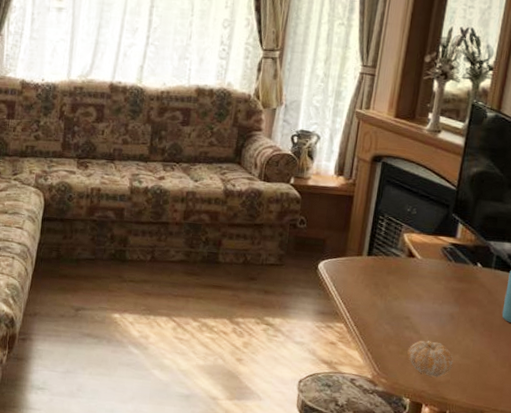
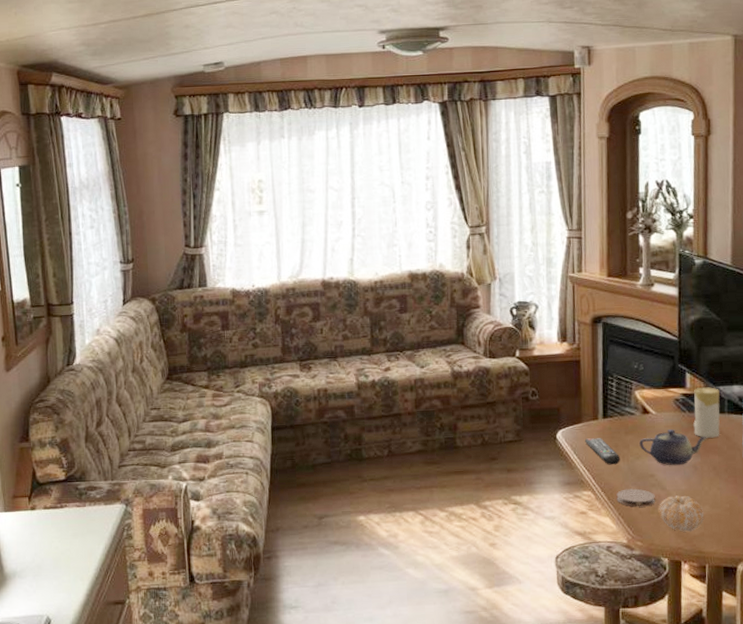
remote control: none [345,272,378,302] -> present [584,438,620,465]
coaster: none [368,326,407,347] -> present [616,488,655,507]
teapot: none [399,276,471,312] -> present [639,429,708,466]
candle: none [456,239,490,291] -> present [693,387,720,438]

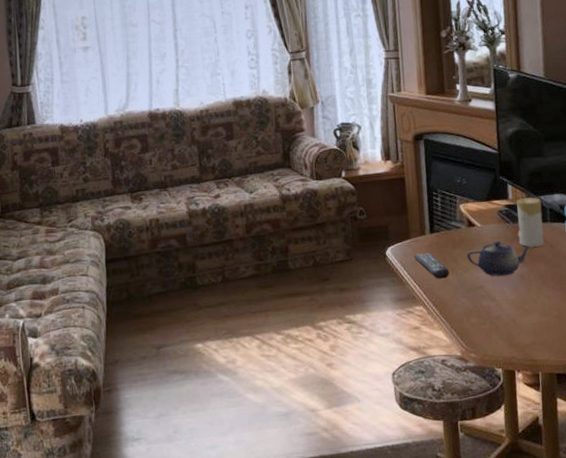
coaster: present [616,488,655,507] -> none [448,301,486,320]
fruit: present [658,495,705,532] -> none [489,305,535,341]

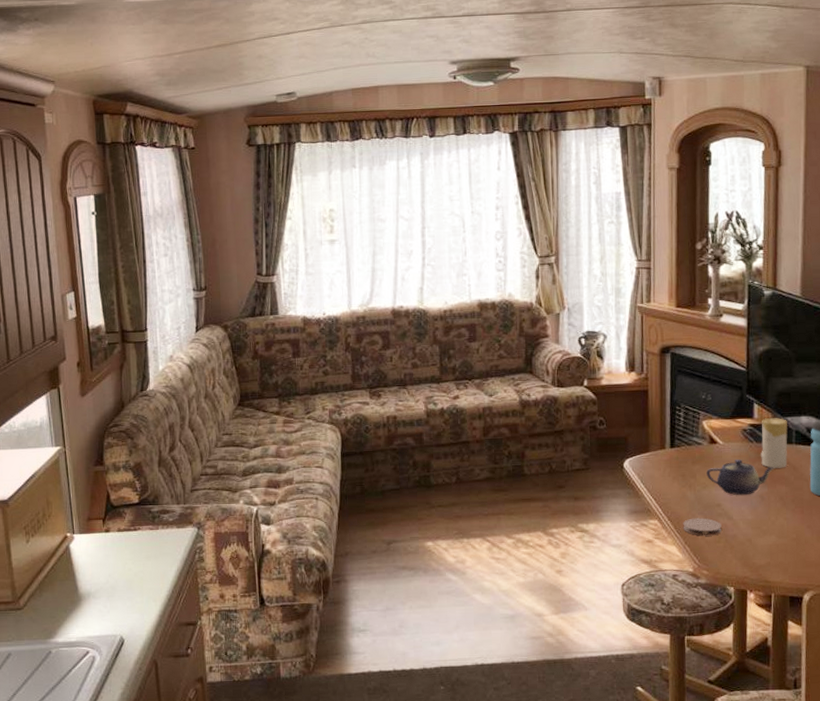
remote control: present [413,253,450,279] -> none [651,467,687,494]
coaster: none [448,301,486,320] -> present [683,518,722,536]

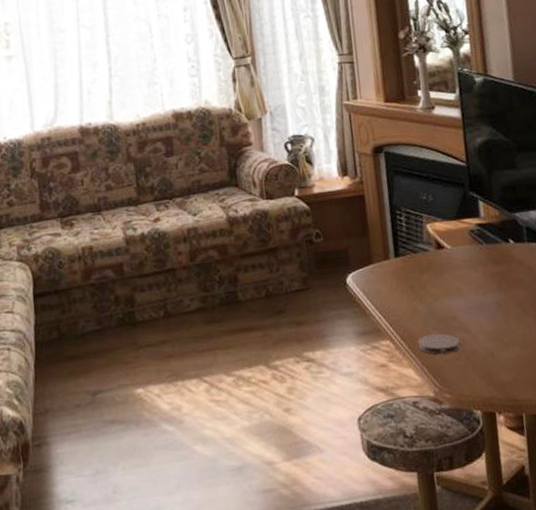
teapot: present [706,459,776,496] -> none [436,264,510,305]
candle: present [761,418,788,468] -> none [489,214,522,271]

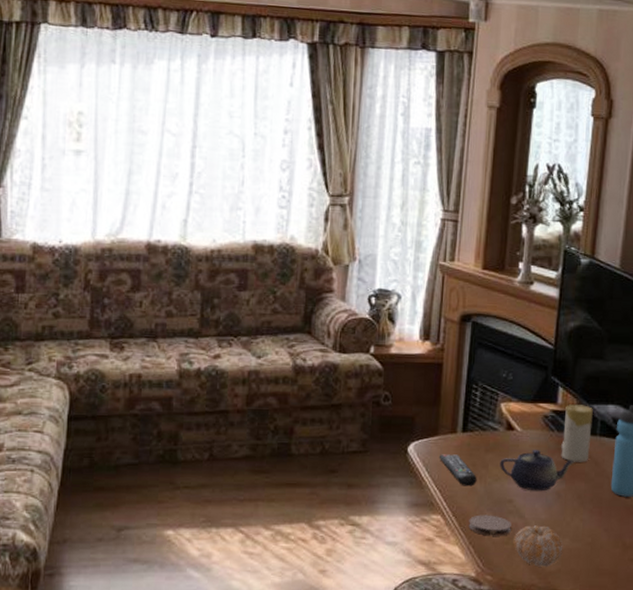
remote control: none [377,279,418,309] -> present [439,454,477,486]
teapot: none [436,264,510,305] -> present [500,450,576,492]
fruit: none [464,337,516,379] -> present [513,525,563,567]
candle: none [489,214,522,271] -> present [561,404,593,462]

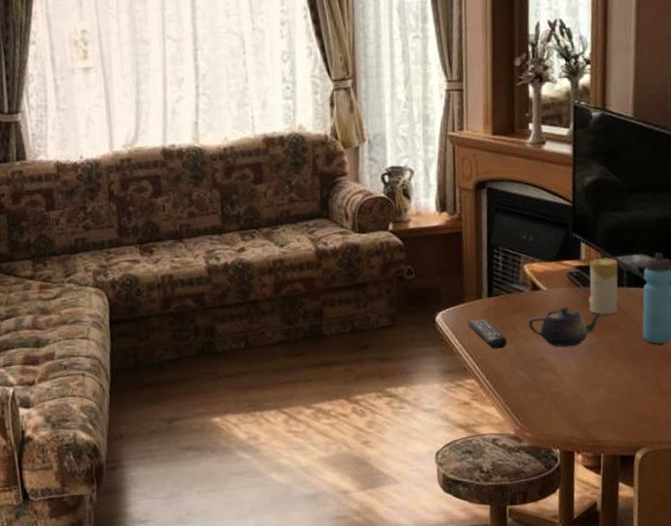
coaster: present [468,514,512,536] -> none [503,374,546,395]
fruit: present [513,525,563,567] -> none [549,379,600,420]

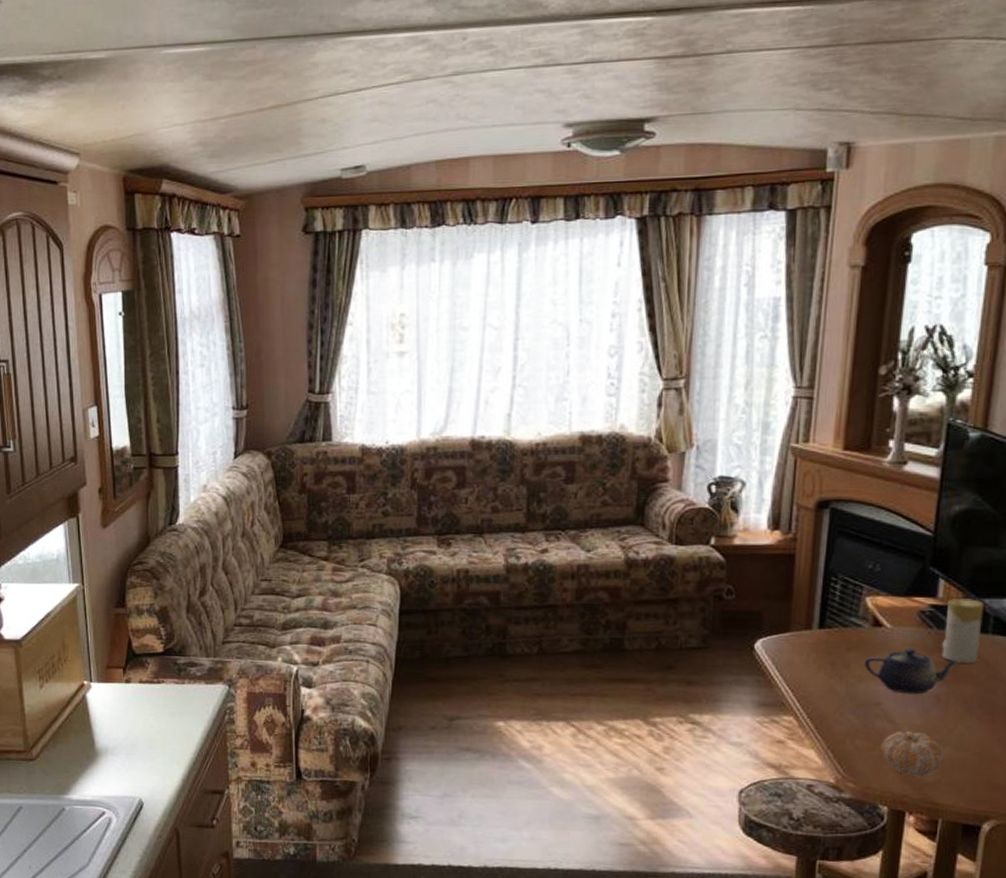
remote control: present [467,319,507,349] -> none [791,652,837,687]
fruit: none [549,379,600,420] -> present [880,731,944,777]

